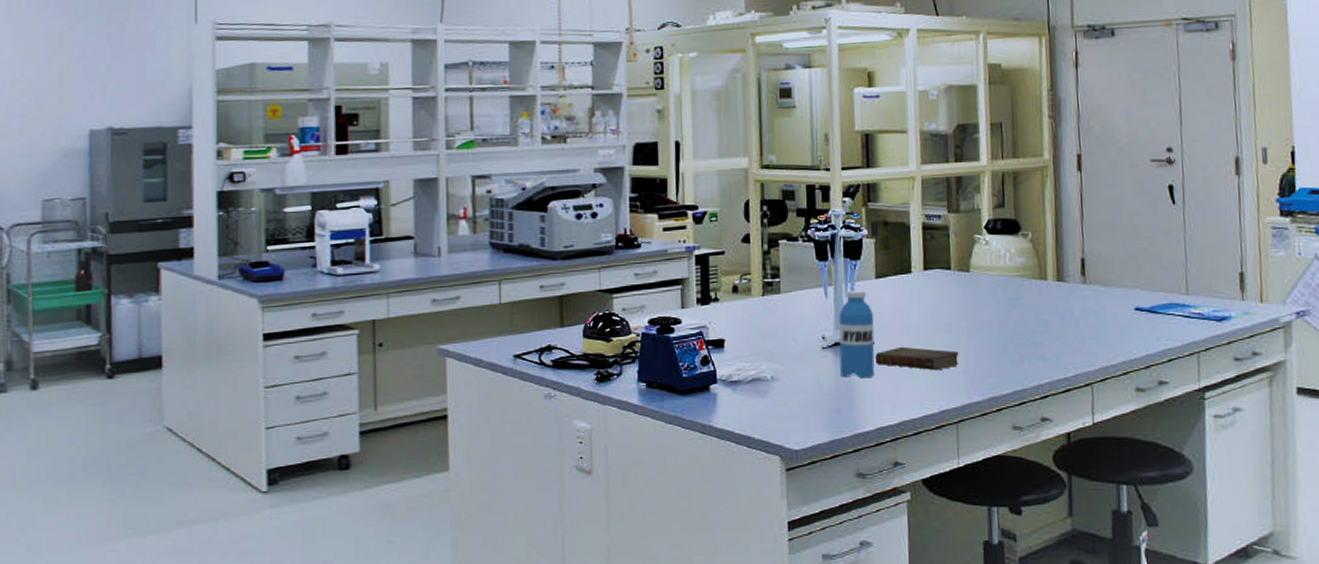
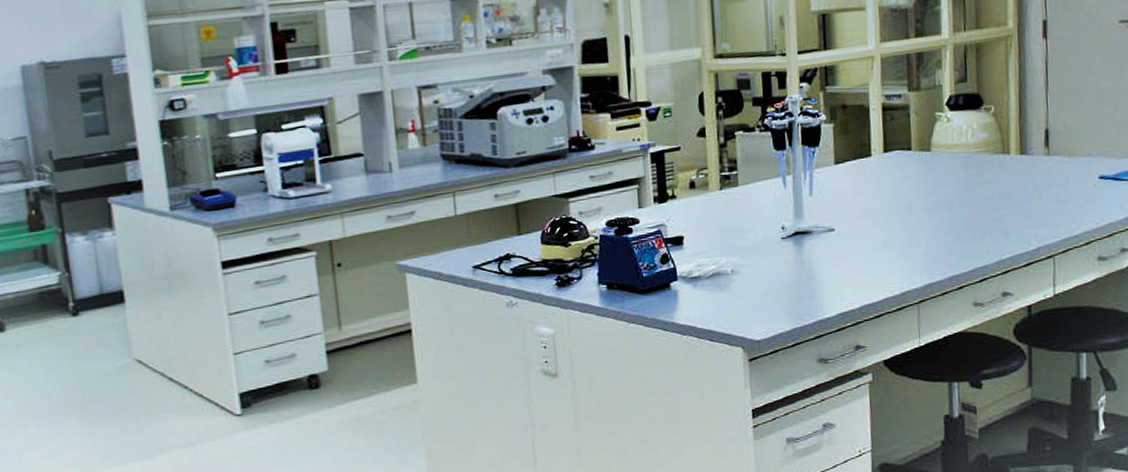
water bottle: present [839,290,875,379] -> none [798,177,836,266]
book: present [875,346,959,371] -> none [836,231,920,254]

